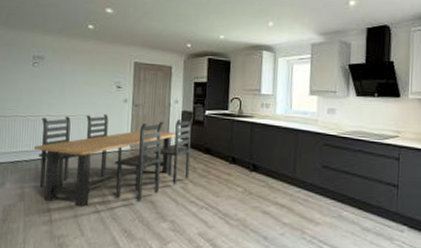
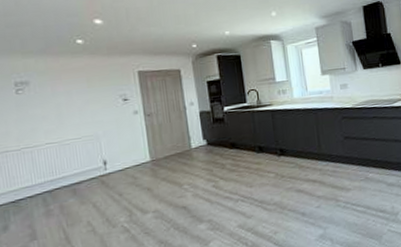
dining set: present [33,113,193,207] -> none [36,116,219,234]

